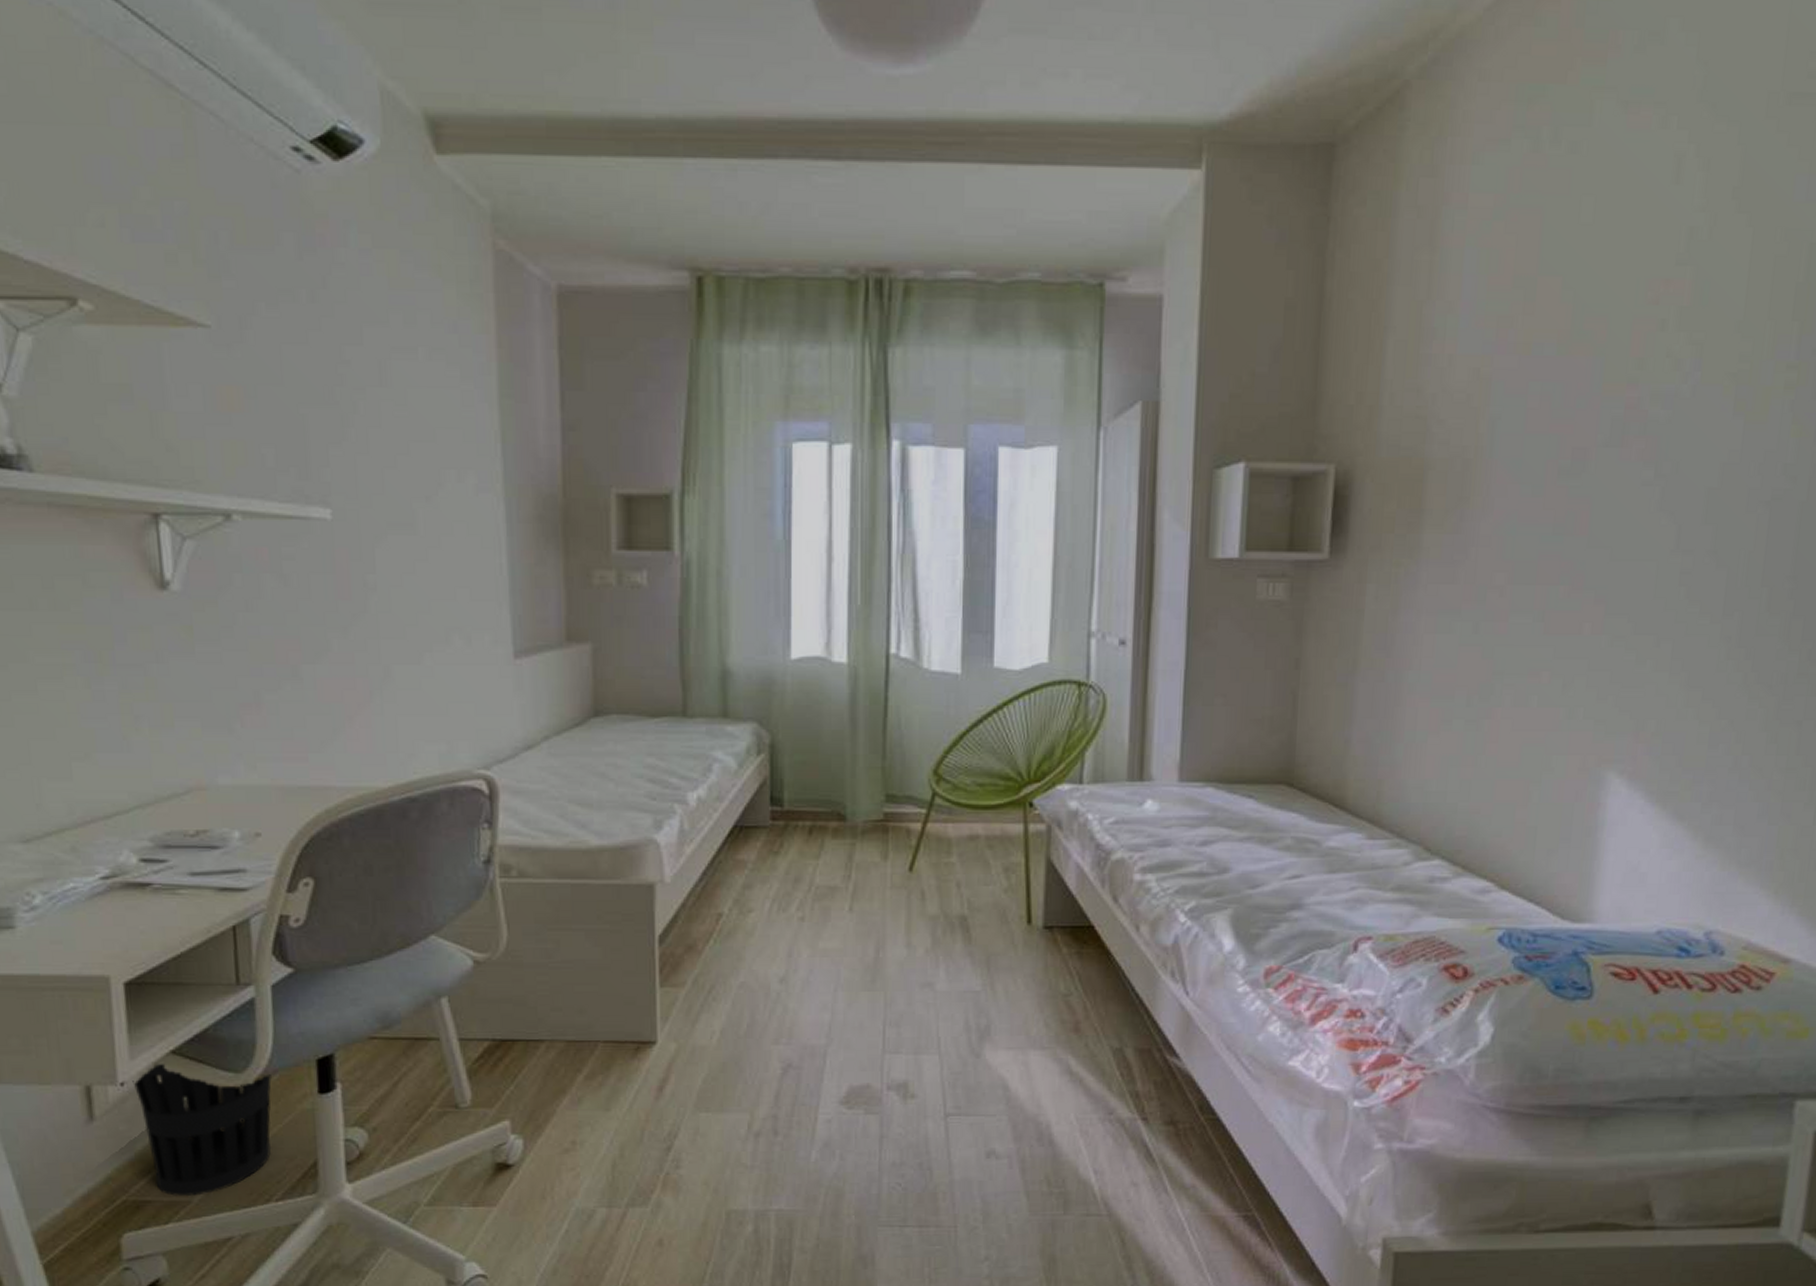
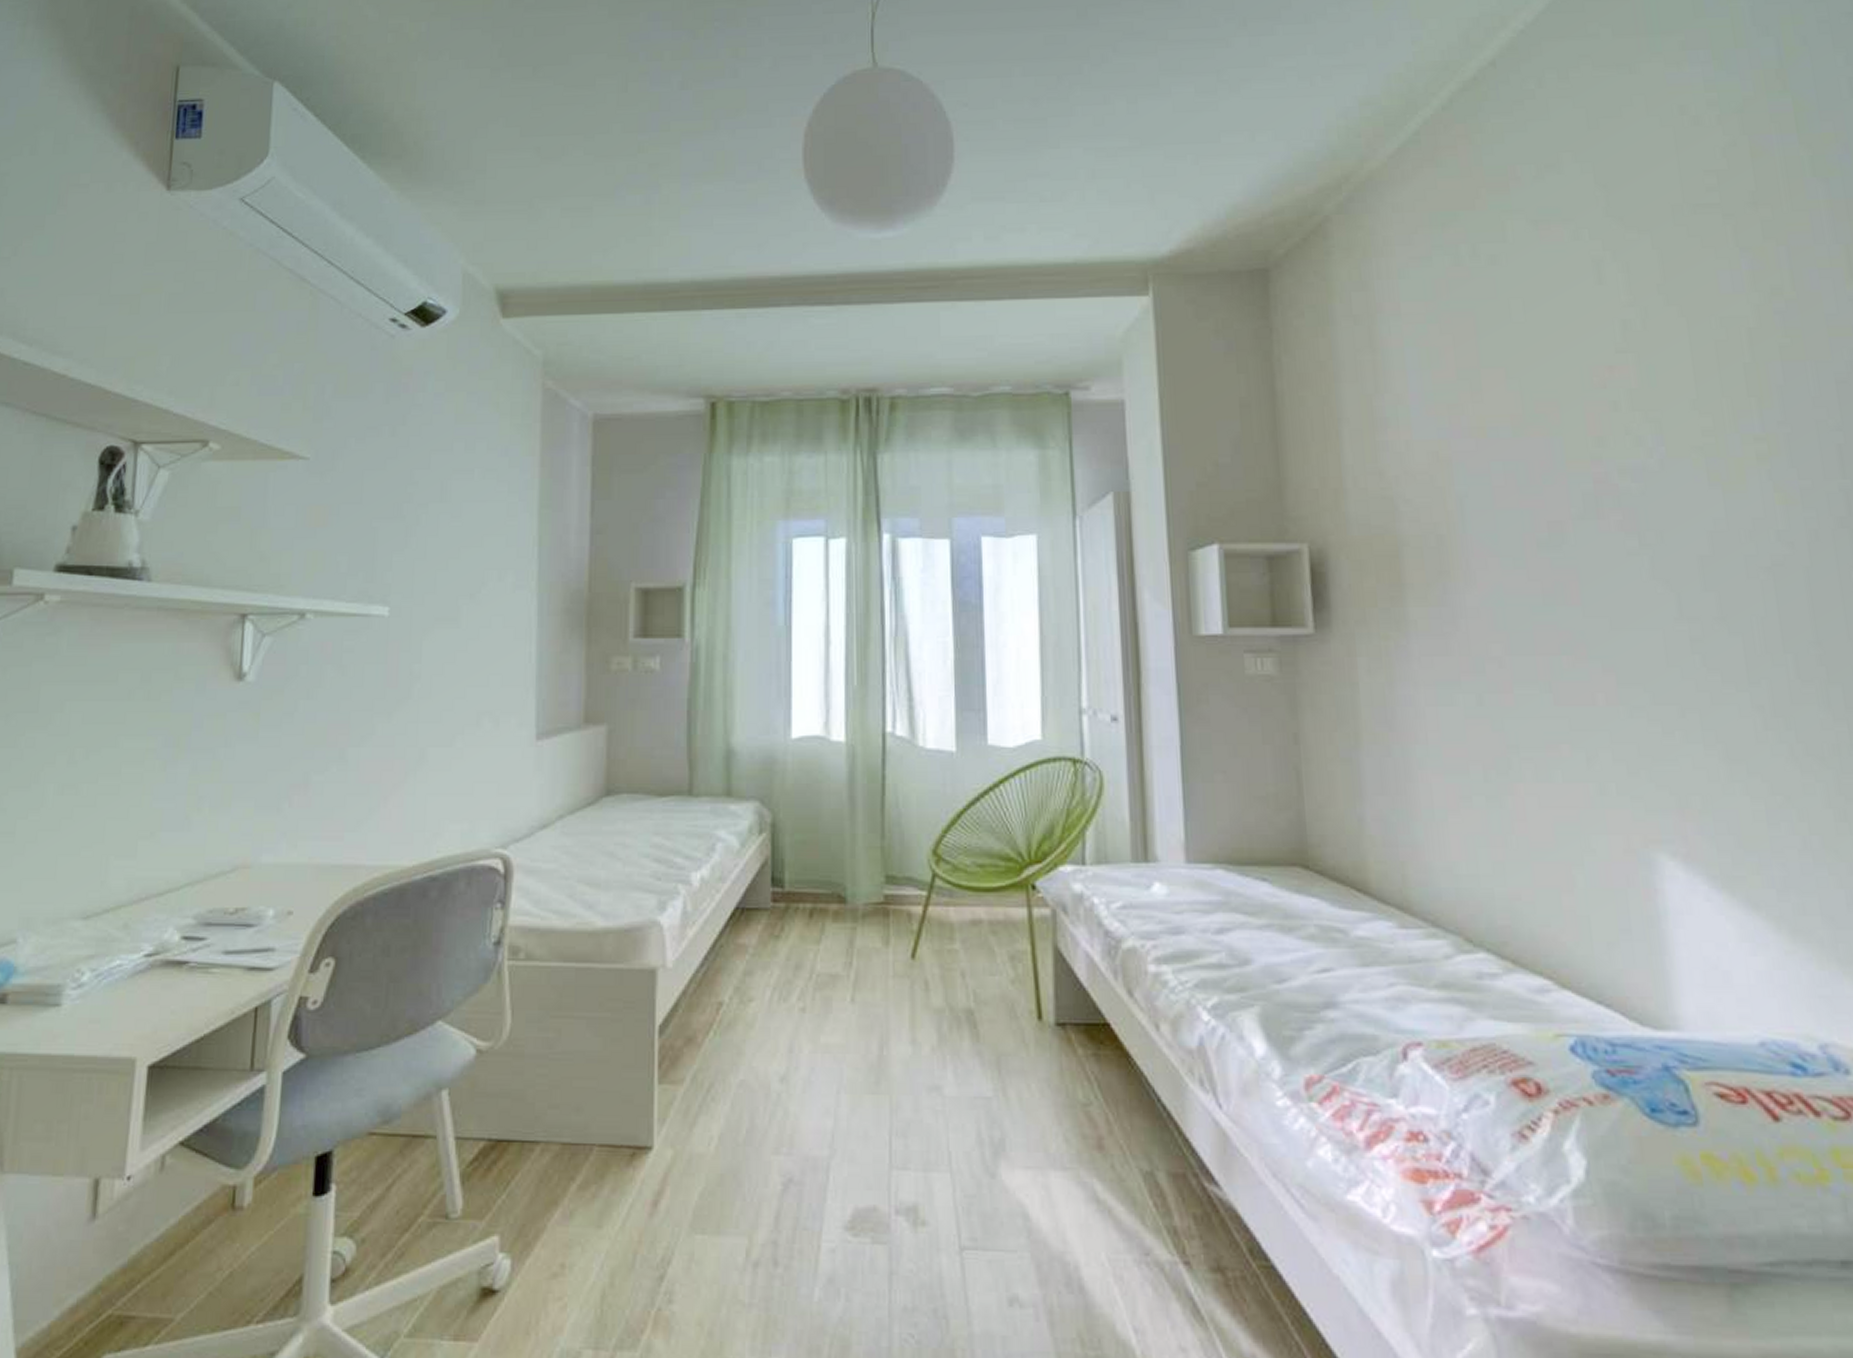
wastebasket: present [132,1063,272,1196] -> none [139,1155,270,1313]

